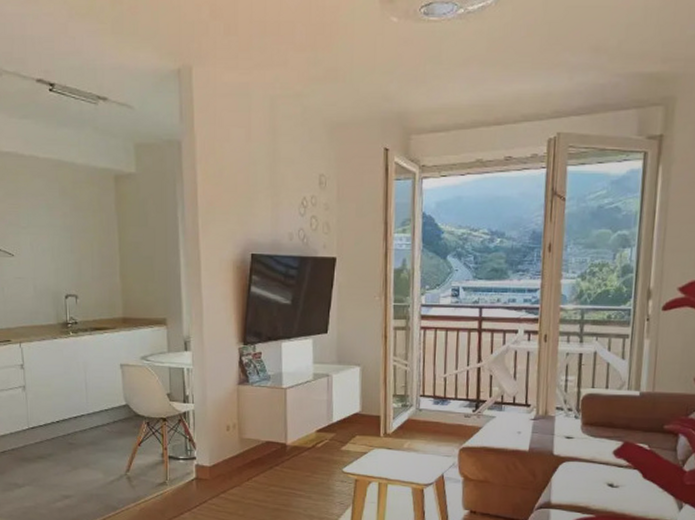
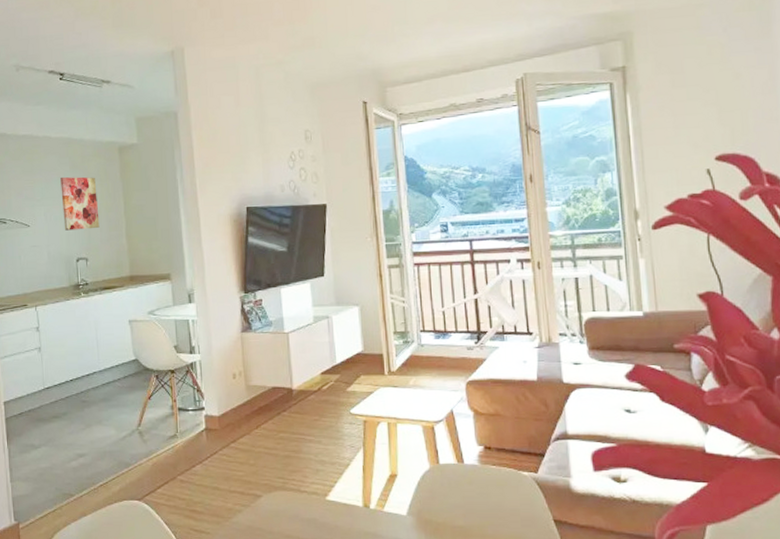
wall art: none [49,205,91,264] -> present [60,177,100,231]

